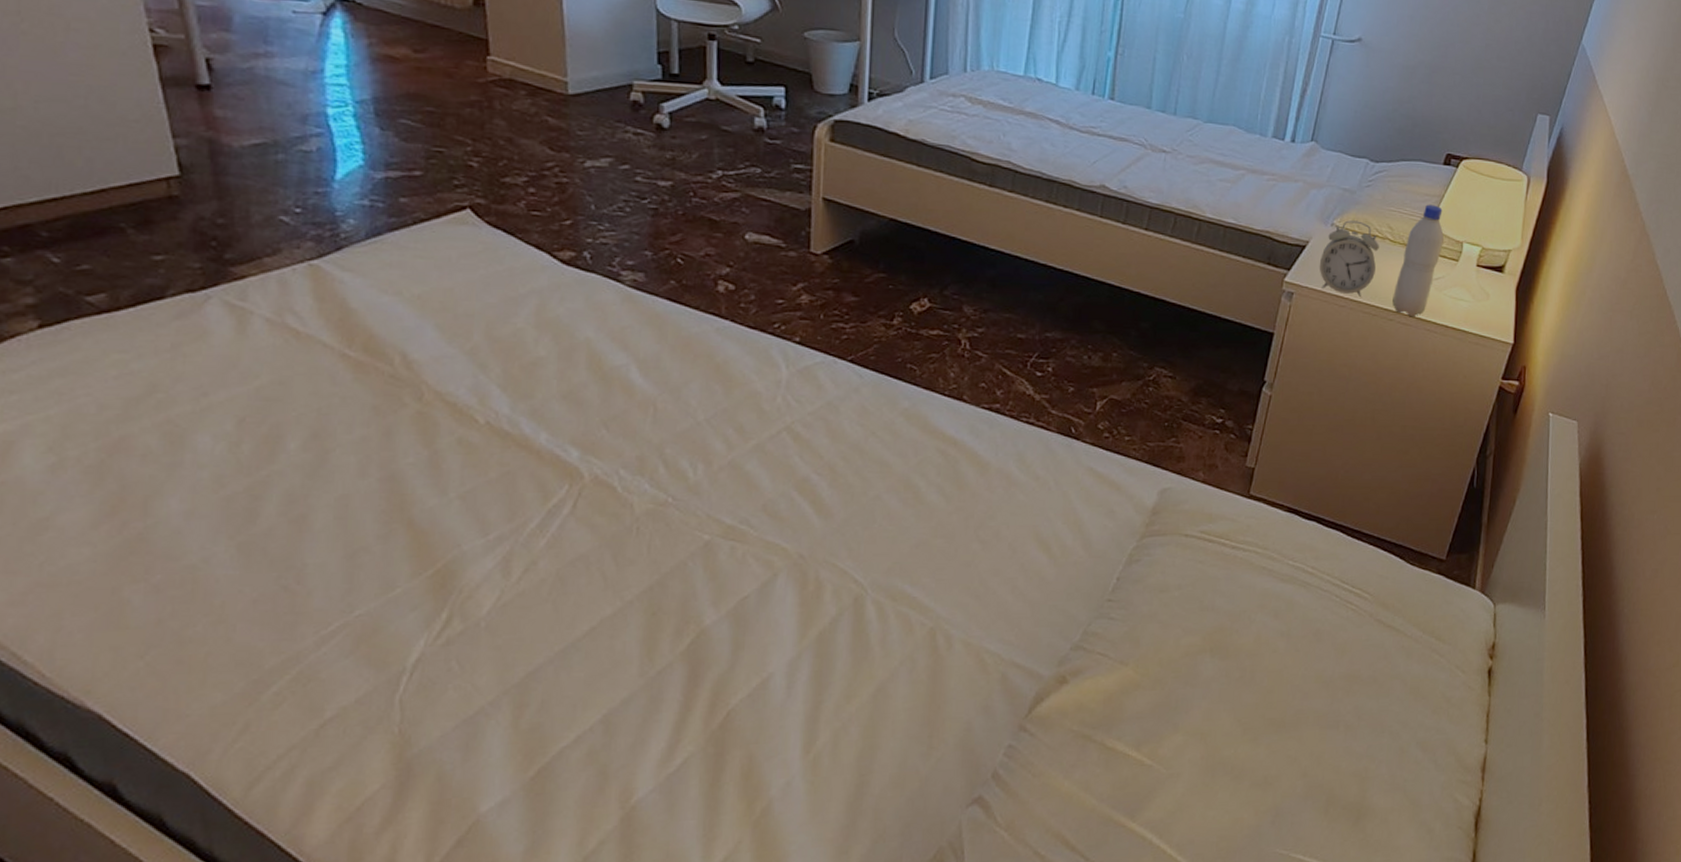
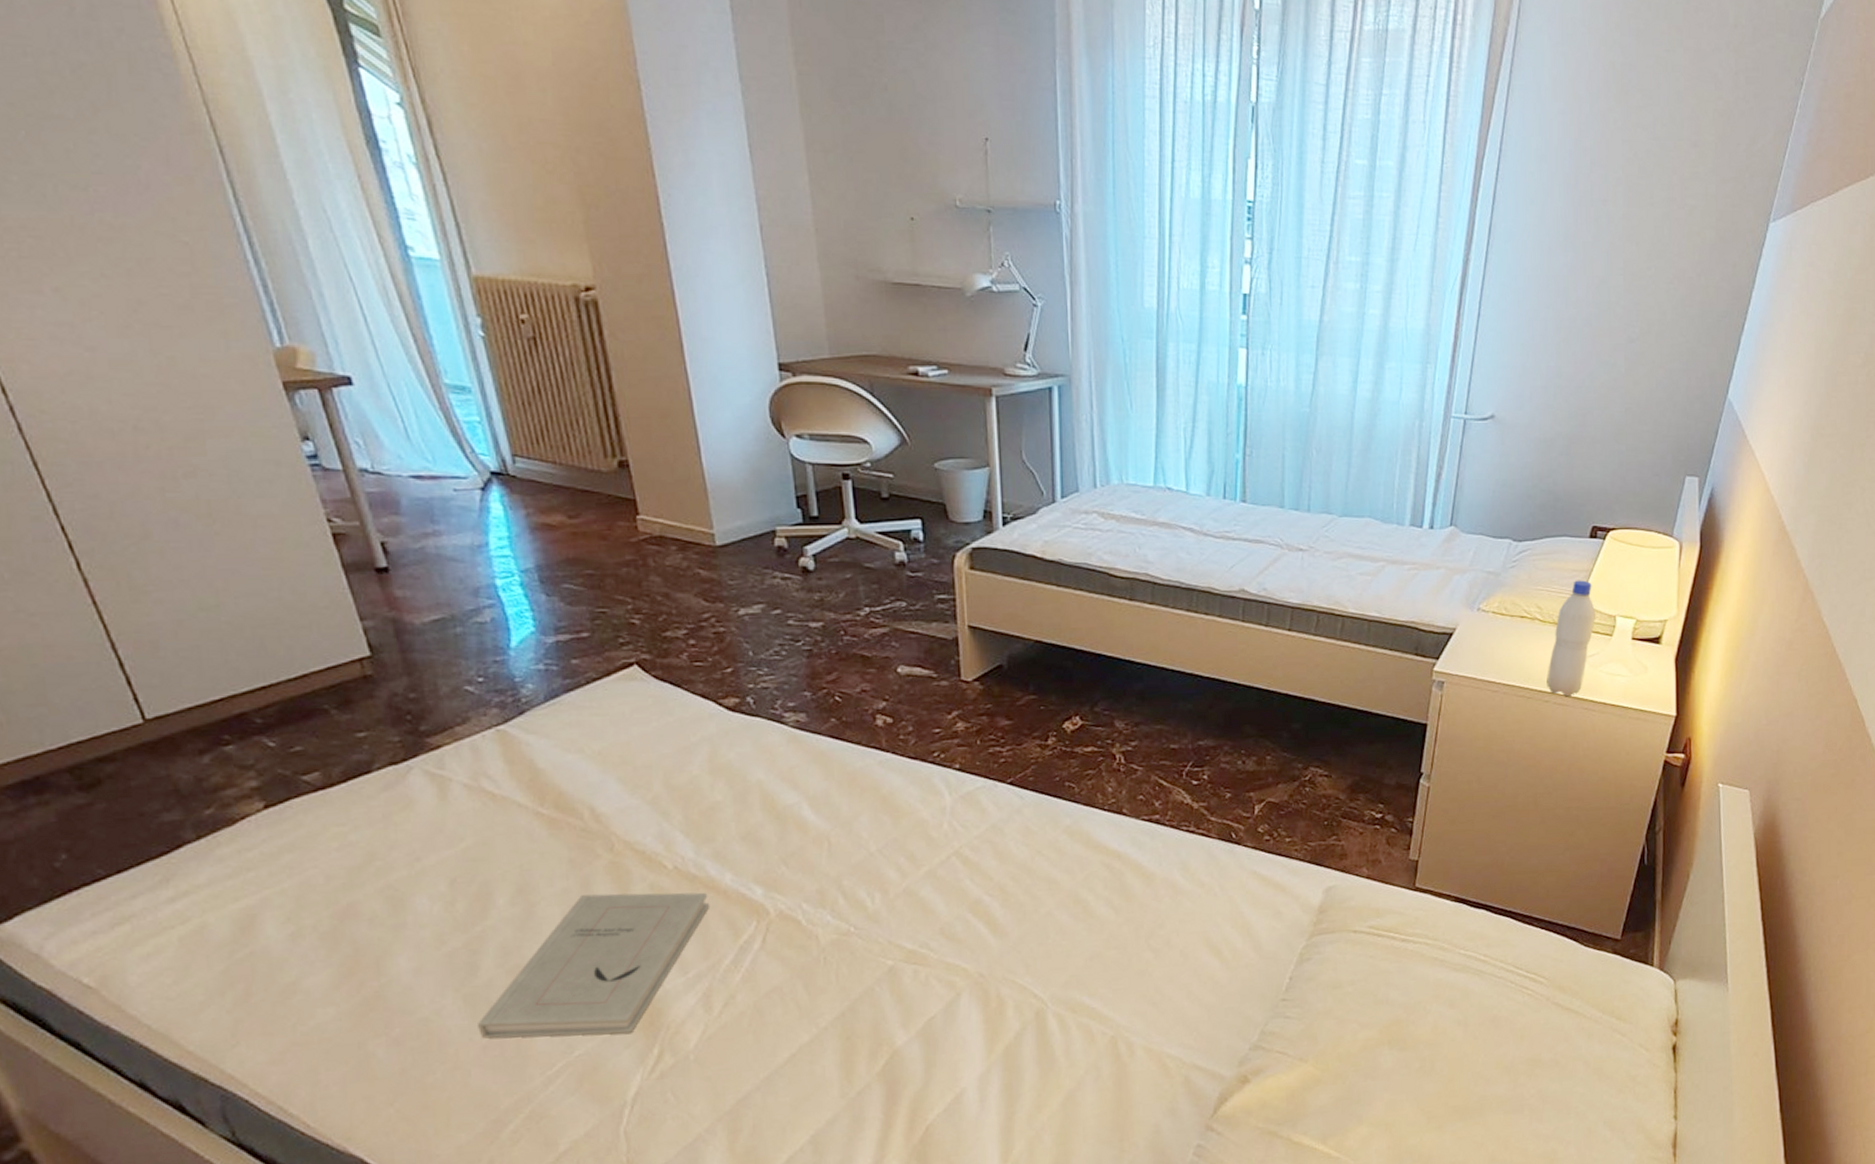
book: none [250,445,521,596] -> present [478,892,710,1039]
alarm clock: present [1319,220,1379,297] -> none [1468,603,1529,680]

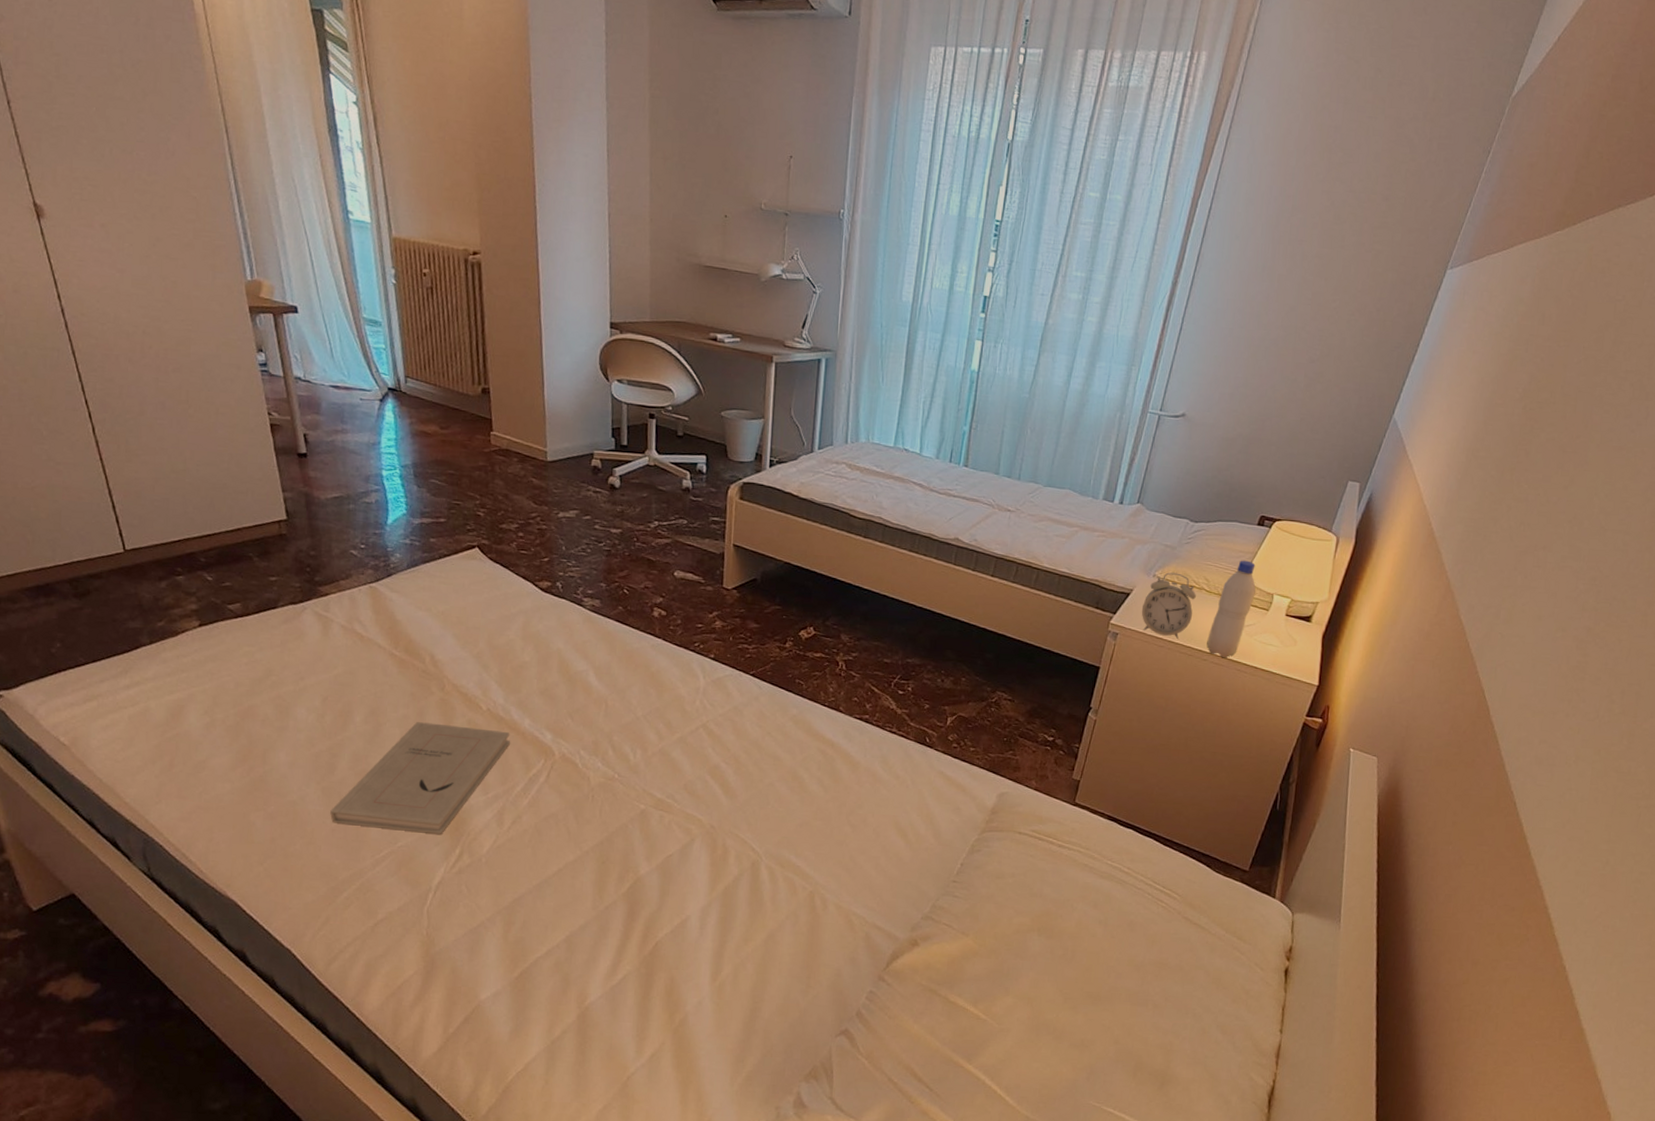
alarm clock: none [1468,603,1529,680] -> present [1141,572,1196,639]

